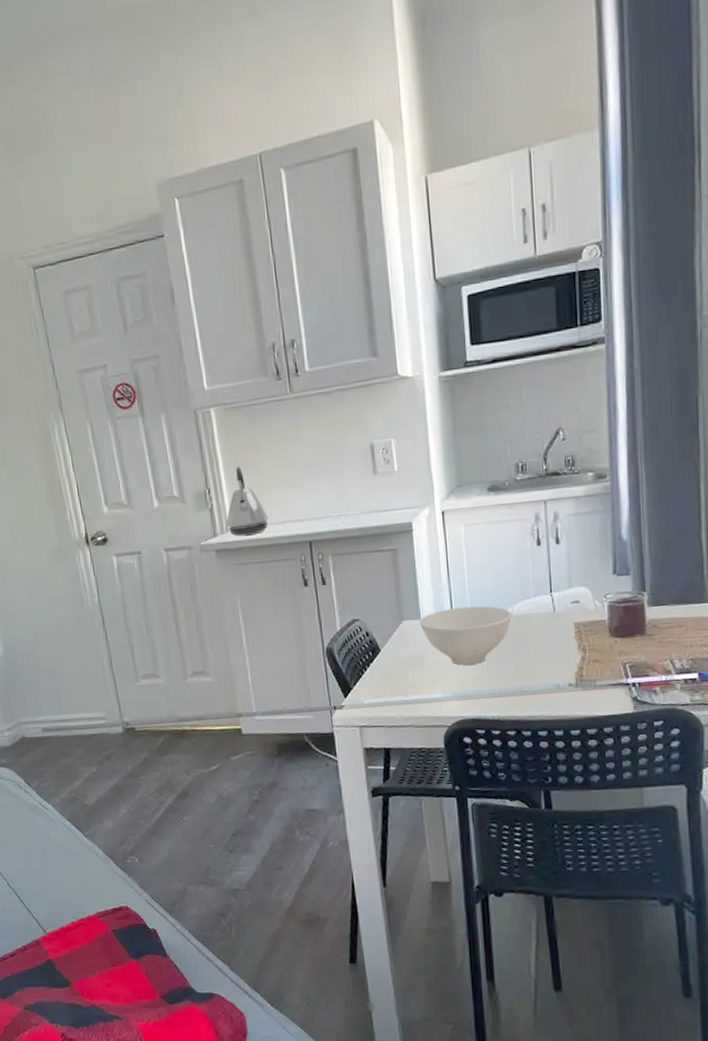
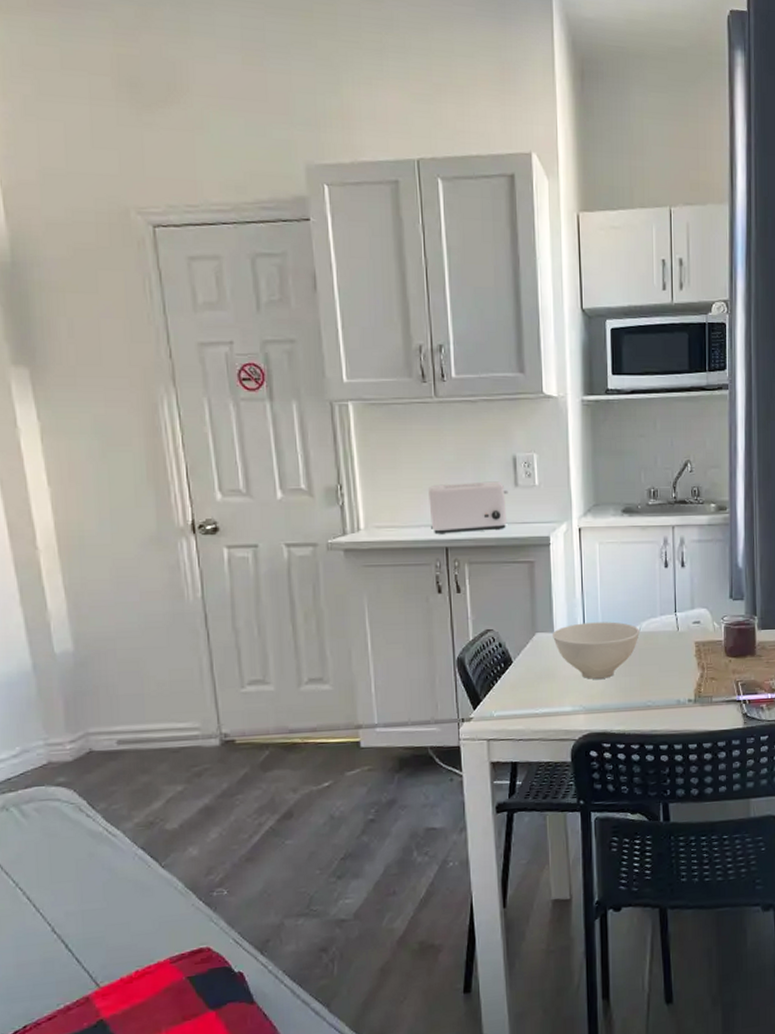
kettle: present [226,466,269,537] -> none [358,464,404,537]
toaster: none [289,471,368,529] -> present [428,481,508,535]

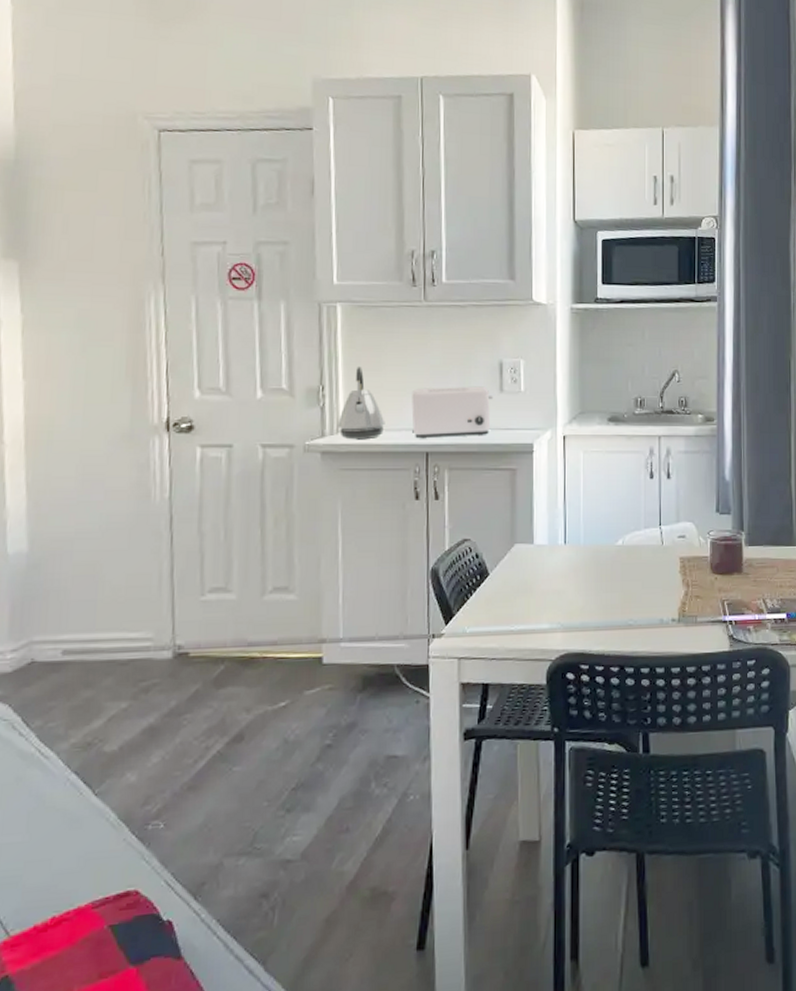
kettle: none [358,464,404,537] -> present [338,366,385,440]
bowl: present [551,621,640,679] -> none [531,534,623,595]

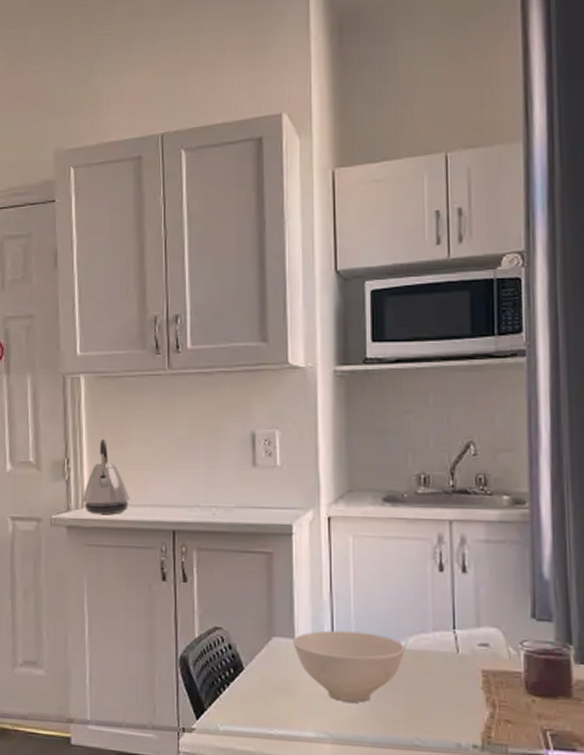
toaster: present [411,386,493,439] -> none [157,459,245,516]
bowl: none [531,534,623,595] -> present [292,630,405,703]

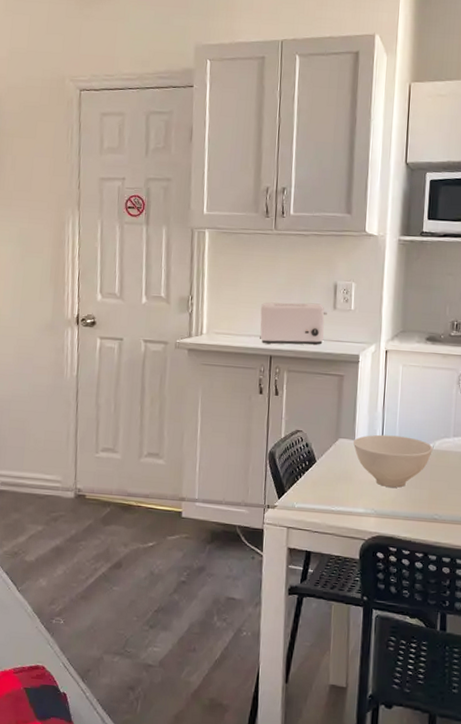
kettle: present [83,438,130,515] -> none [202,281,239,342]
toaster: none [157,459,245,516] -> present [260,302,327,346]

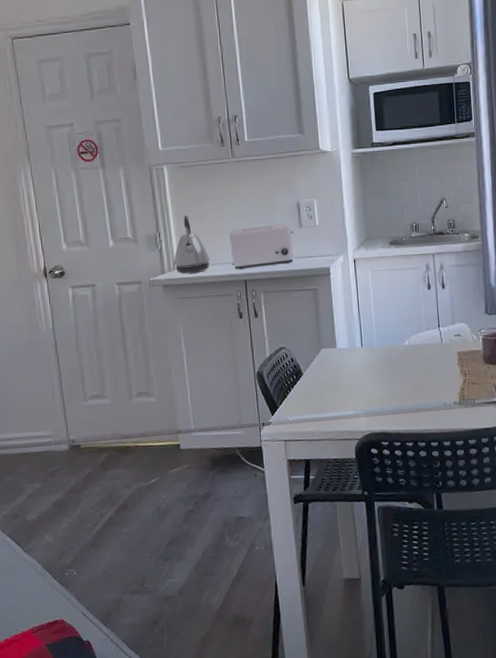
kettle: none [202,281,239,342] -> present [174,215,210,274]
bowl: present [353,434,433,488] -> none [334,337,409,387]

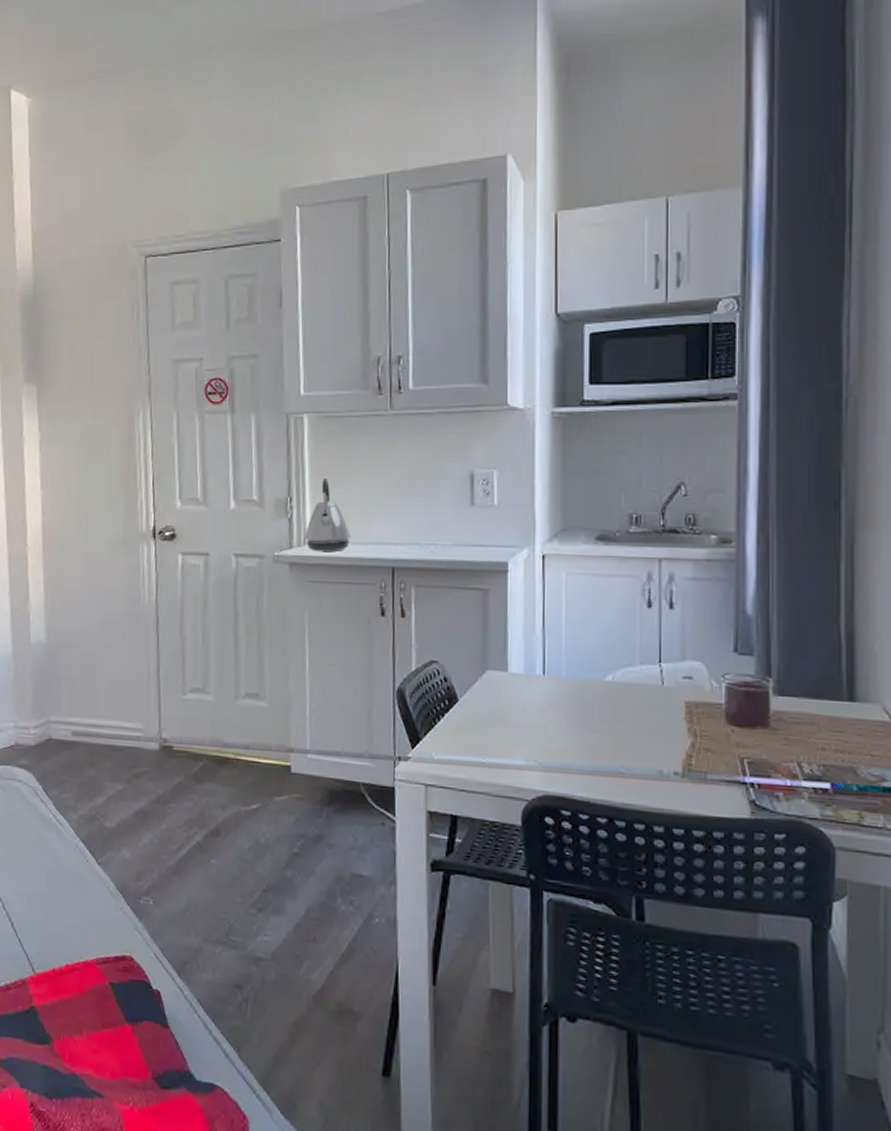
toaster: present [229,223,294,270] -> none [377,498,463,554]

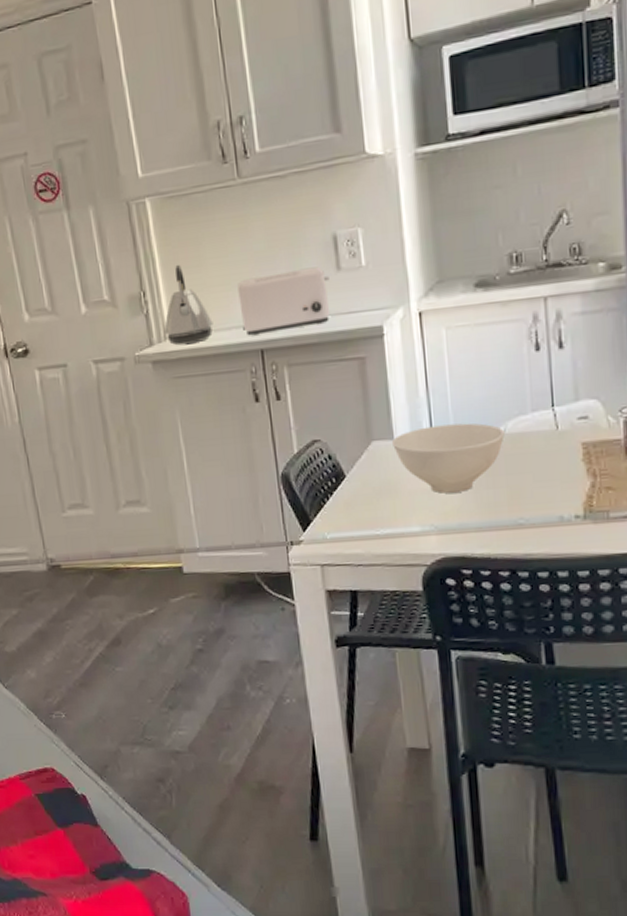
toaster: none [377,498,463,554] -> present [237,266,331,336]
bowl: none [505,664,613,733] -> present [391,423,505,494]

